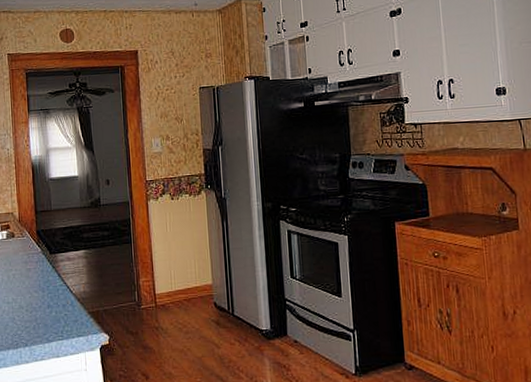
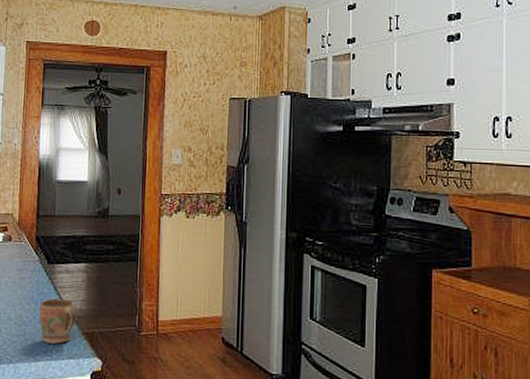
mug: none [47,284,81,325] -> present [39,298,76,344]

